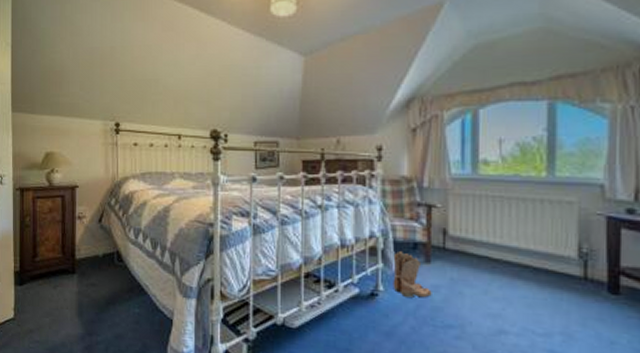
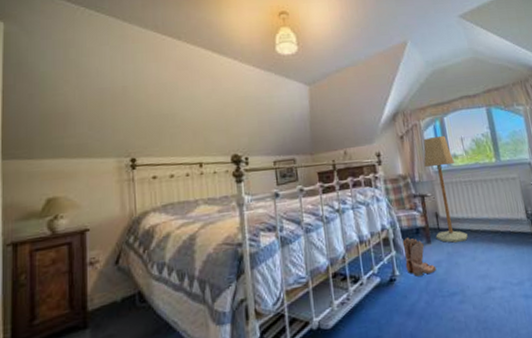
floor lamp: none [438,133,483,269] -> present [423,135,468,243]

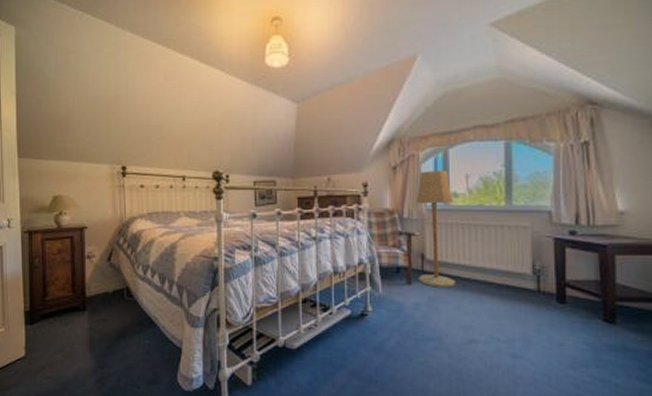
boots: present [402,238,437,277] -> none [379,276,413,316]

